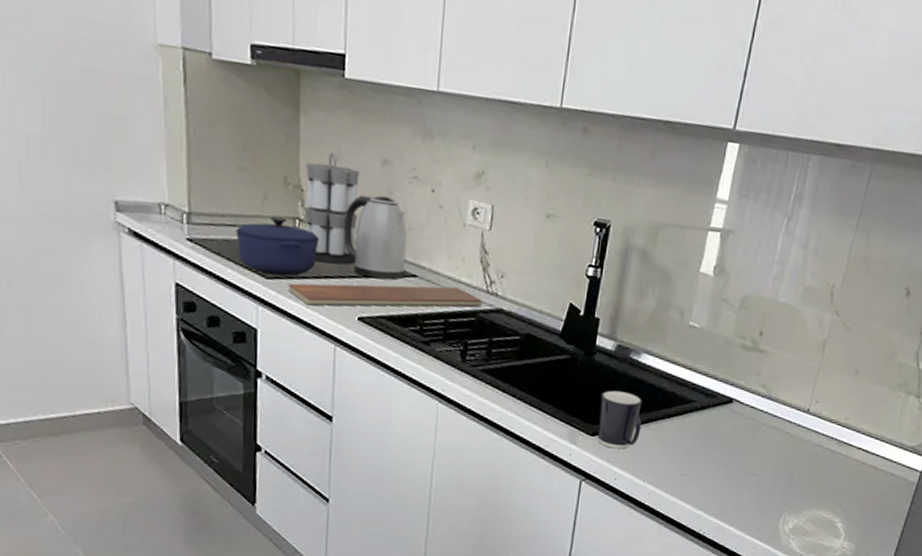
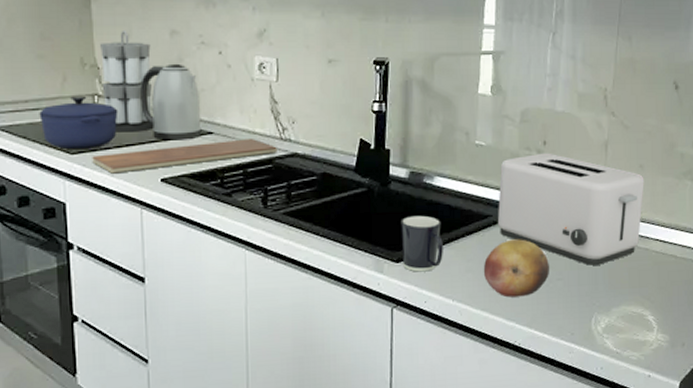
fruit: none [678,428,747,487] -> present [483,239,550,298]
toaster: none [700,343,858,466] -> present [498,152,644,266]

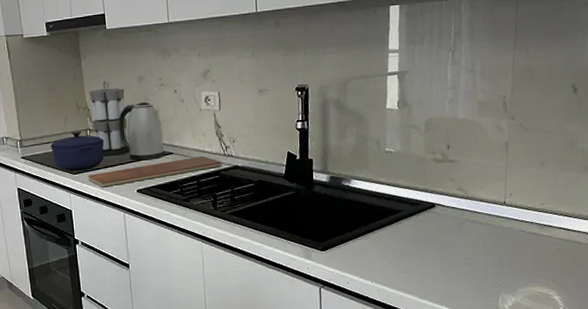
mug: present [401,215,443,272] -> none [324,212,362,259]
fruit: present [483,239,550,298] -> none [397,230,458,279]
toaster: present [498,152,644,266] -> none [408,155,546,252]

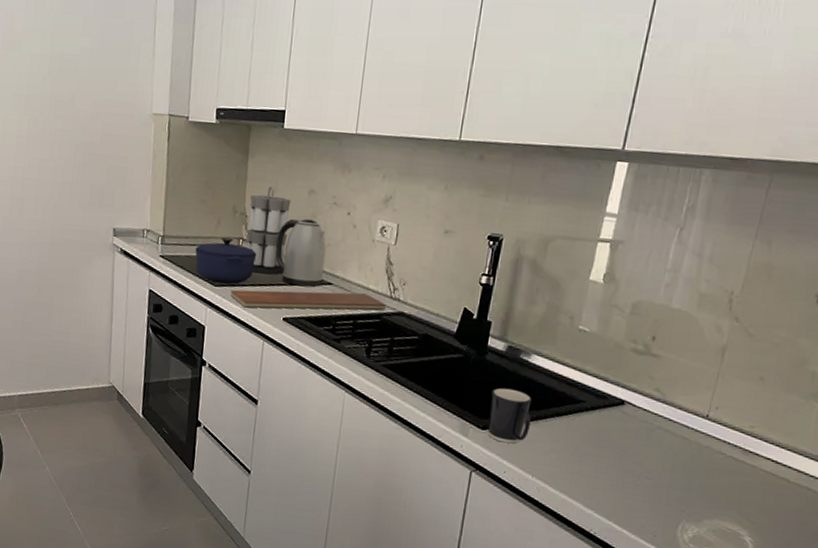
mug: none [324,212,362,259] -> present [488,387,532,444]

